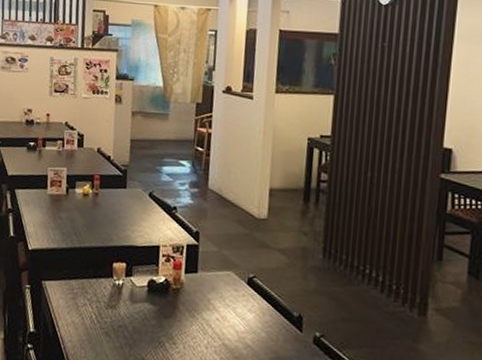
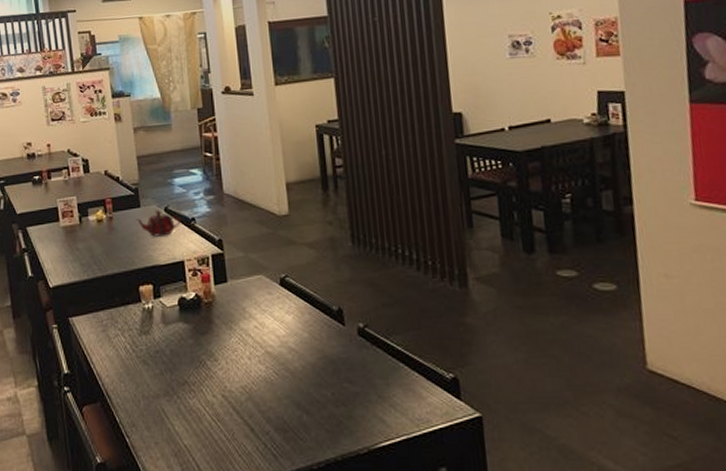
teapot: none [120,193,164,220] -> present [136,210,182,237]

